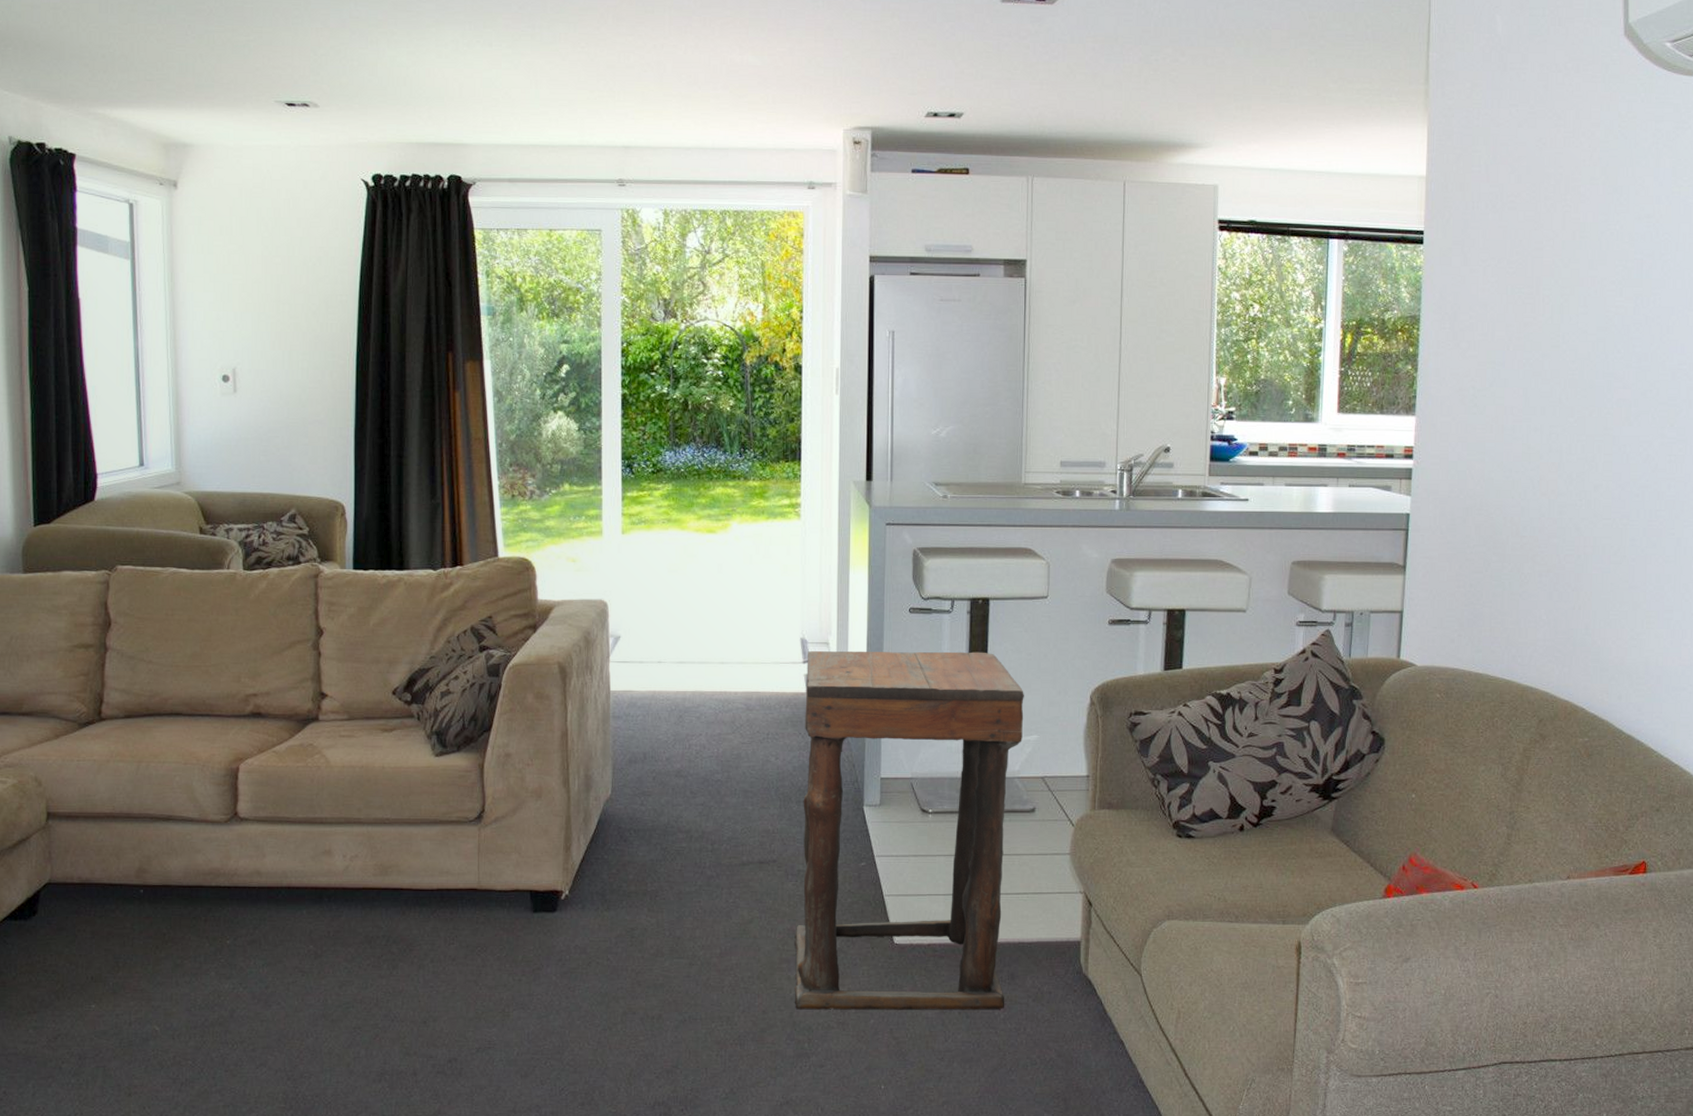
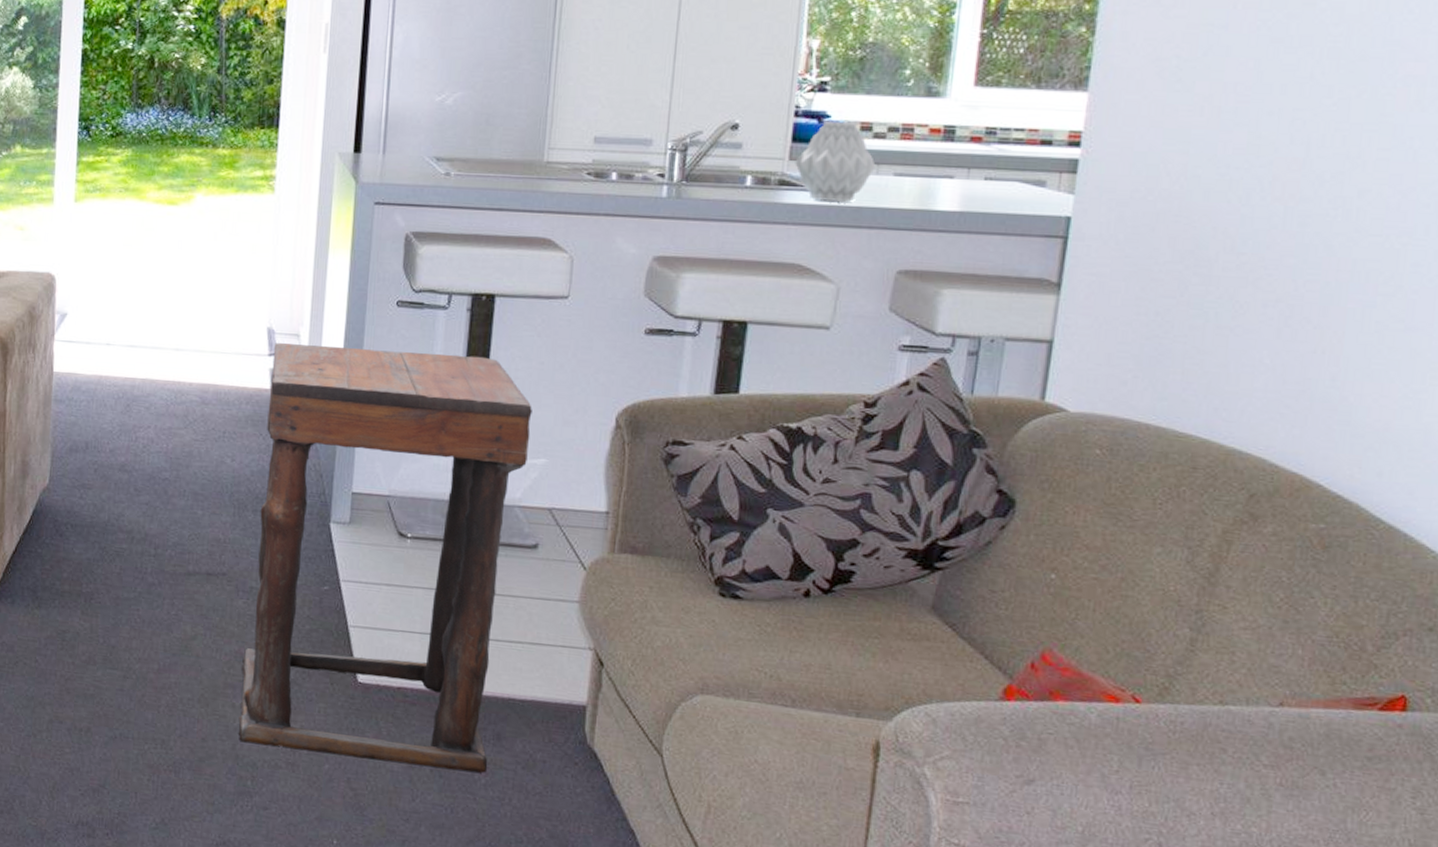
vase: none [1213,443,1272,508] -> present [795,120,876,202]

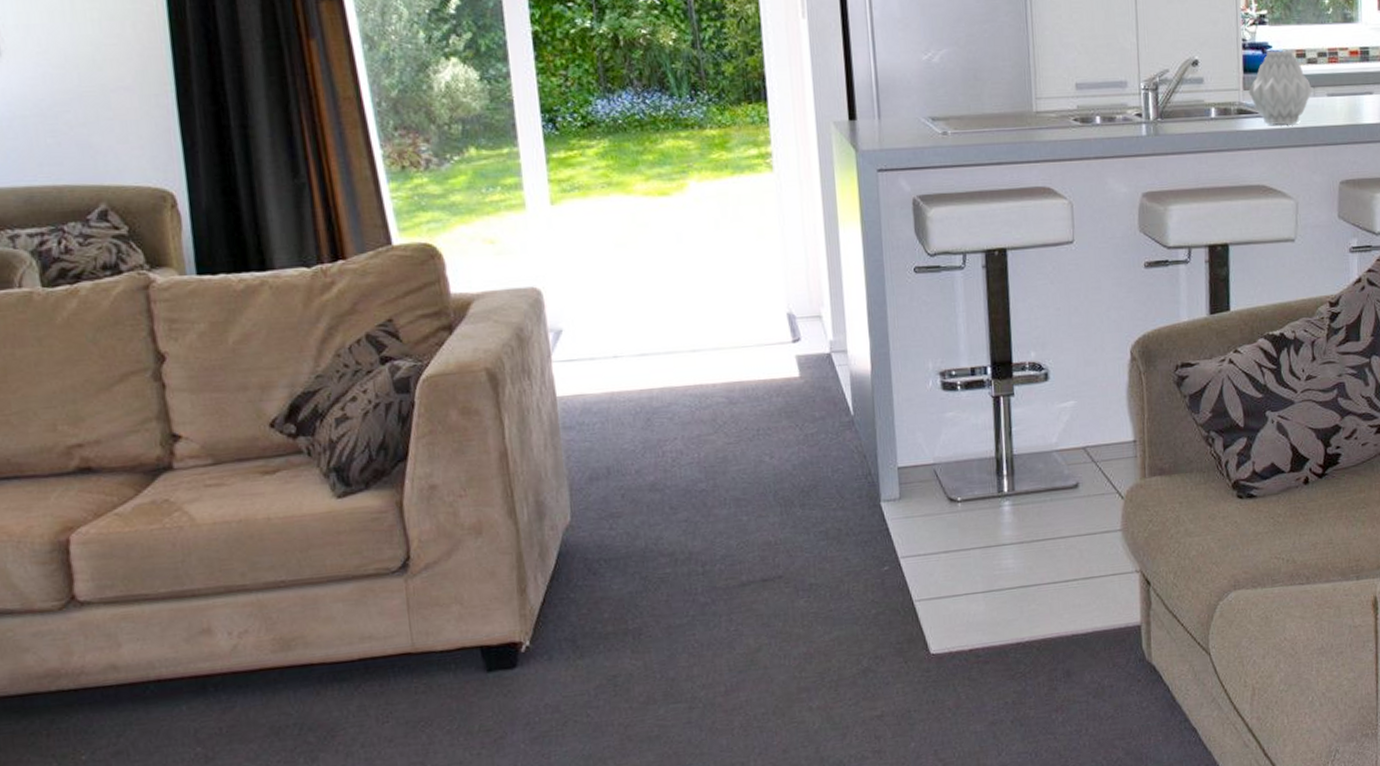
side table: present [238,343,532,773] -> none [796,311,1062,744]

